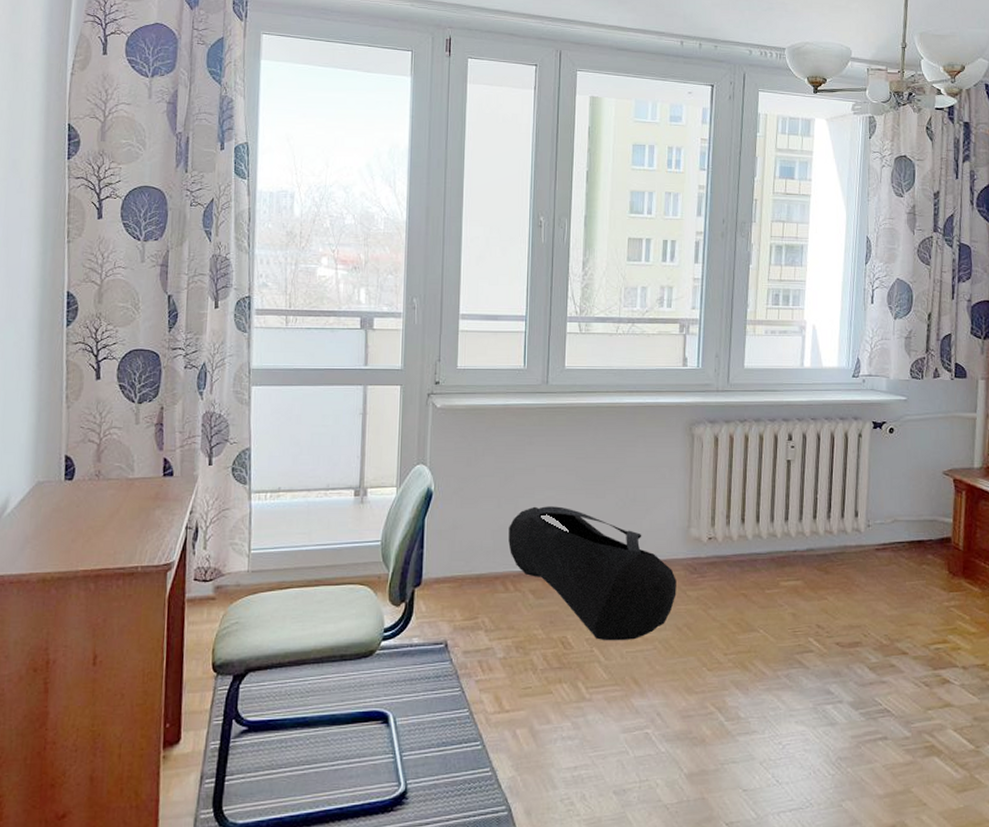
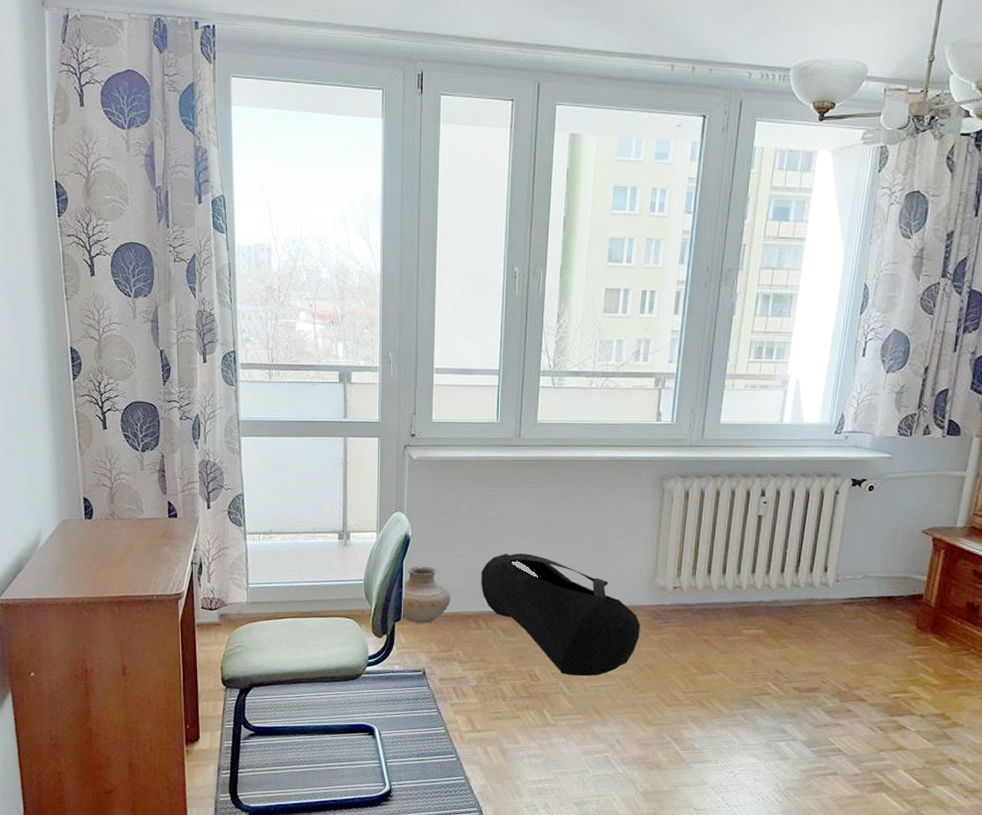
vase: none [421,523,476,588] -> present [401,566,451,624]

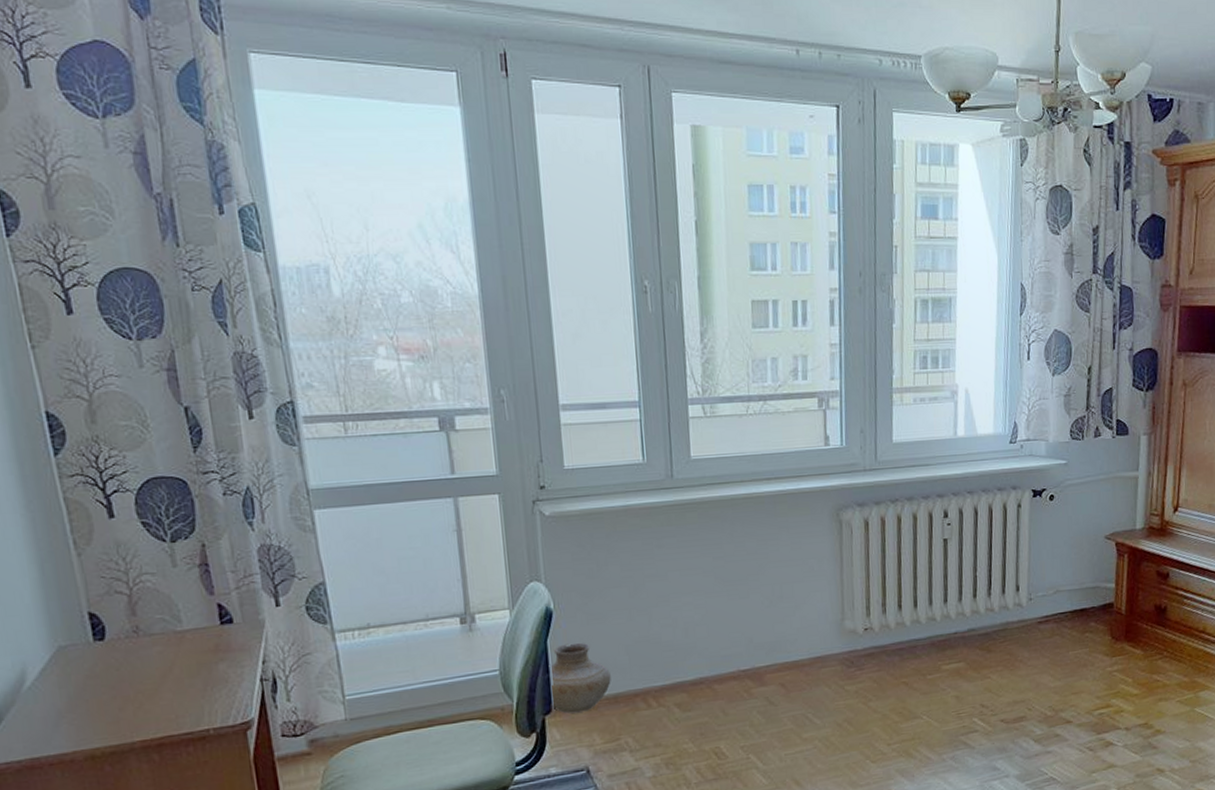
bag: present [481,553,640,676] -> none [644,612,834,746]

